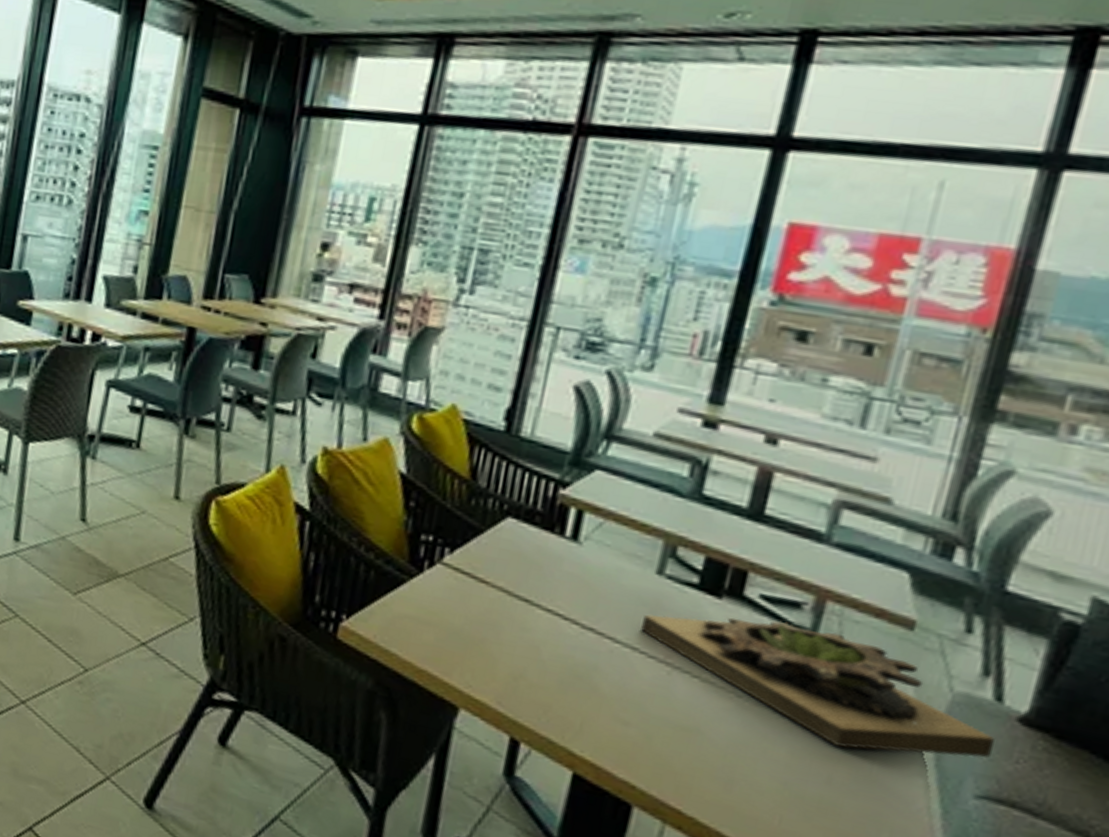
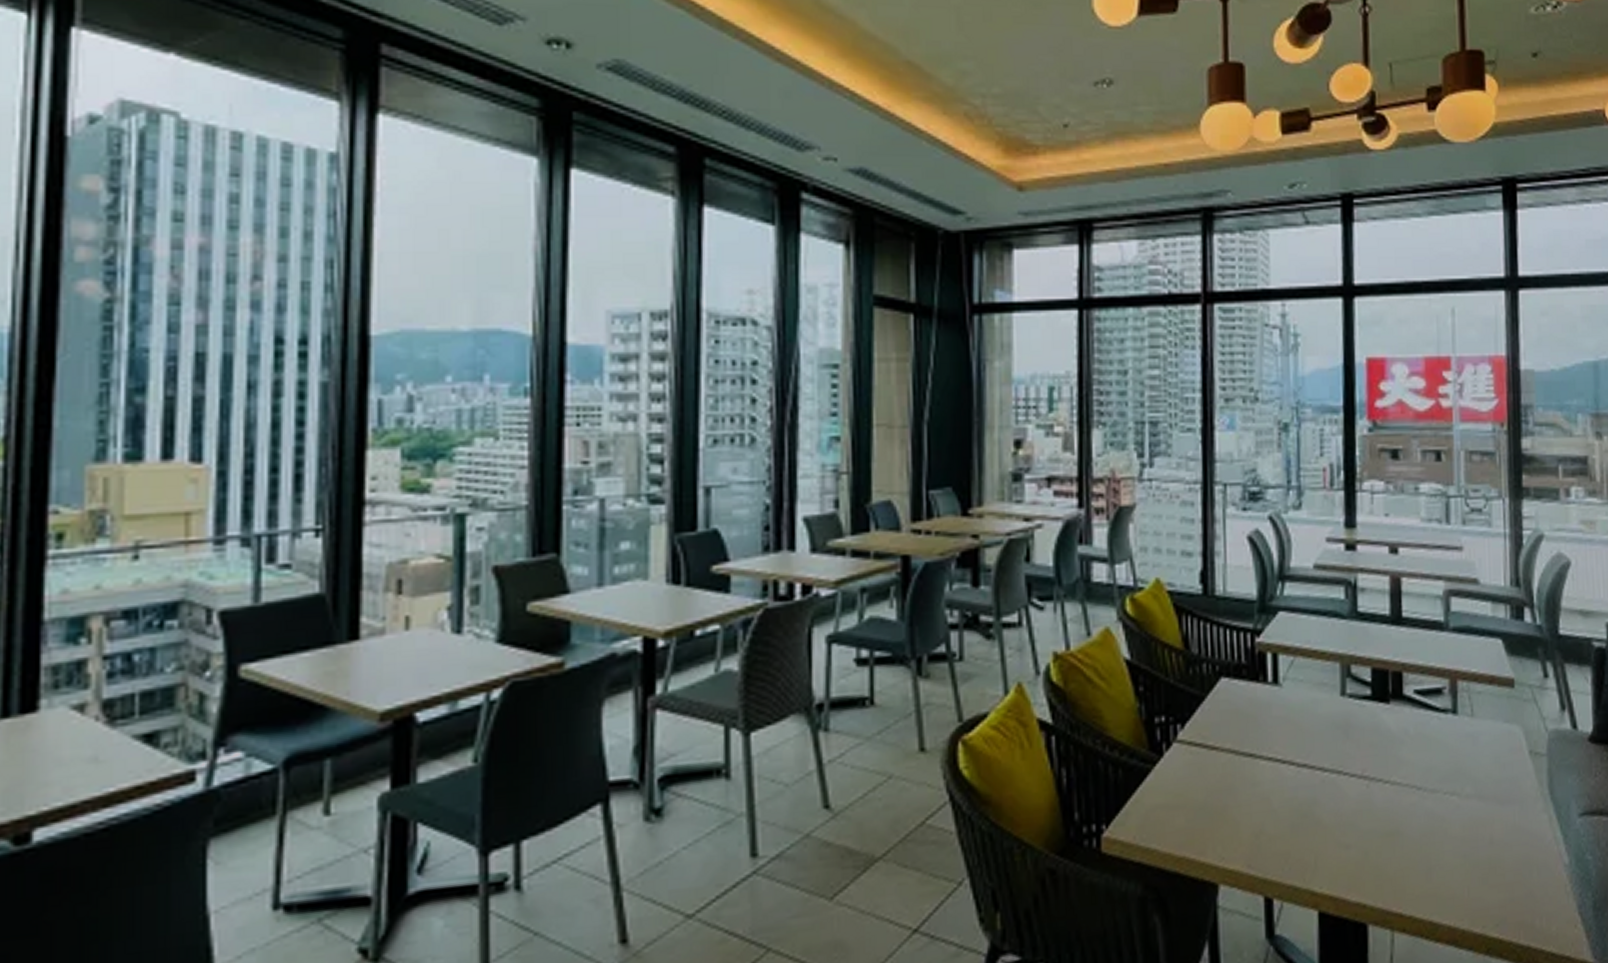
succulent planter: present [641,614,995,759] -> none [1340,707,1581,808]

